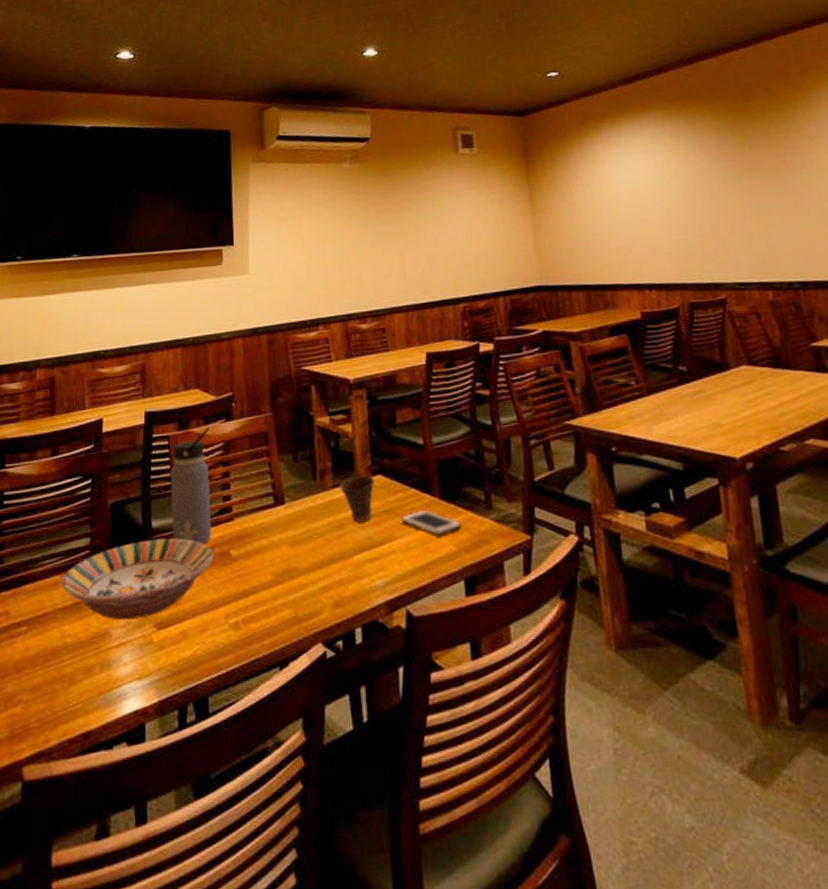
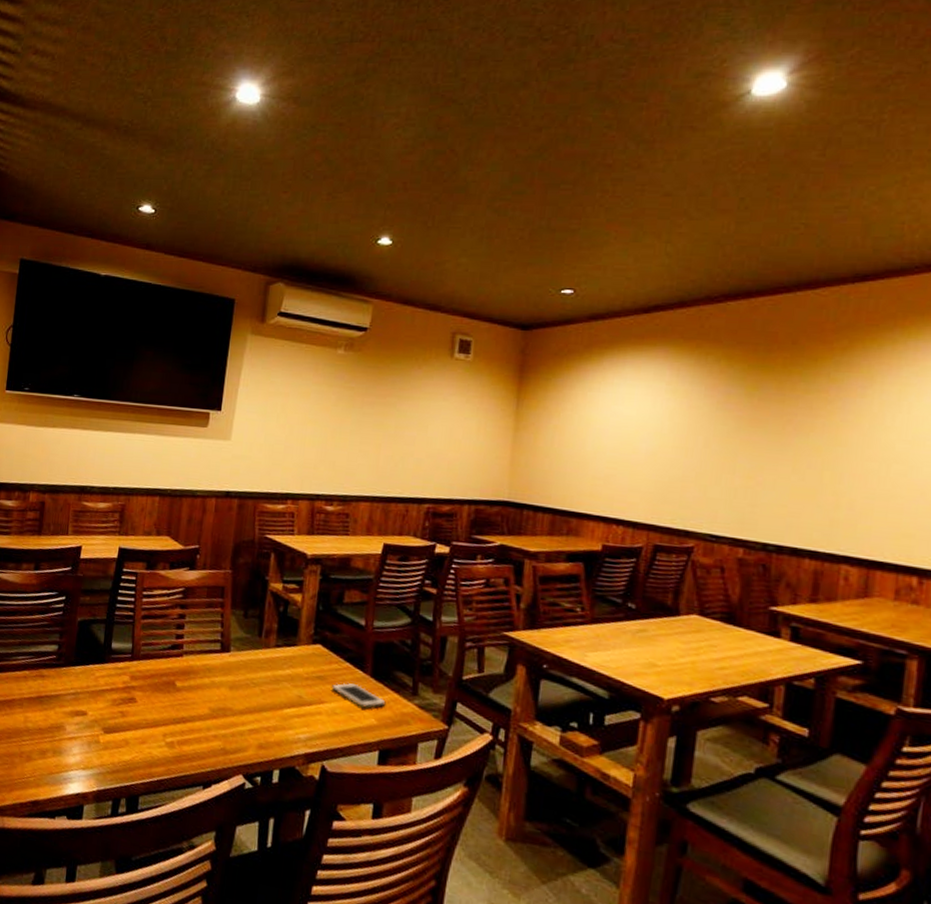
serving bowl: present [61,538,214,621] -> none [29,657,161,721]
water bottle: present [170,427,212,545] -> none [128,572,174,672]
cup: present [339,475,375,523] -> none [281,640,314,683]

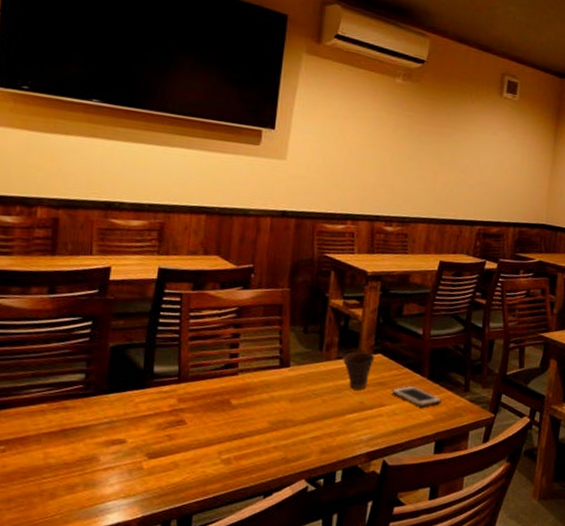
cup: none [281,640,314,683] -> present [342,352,375,390]

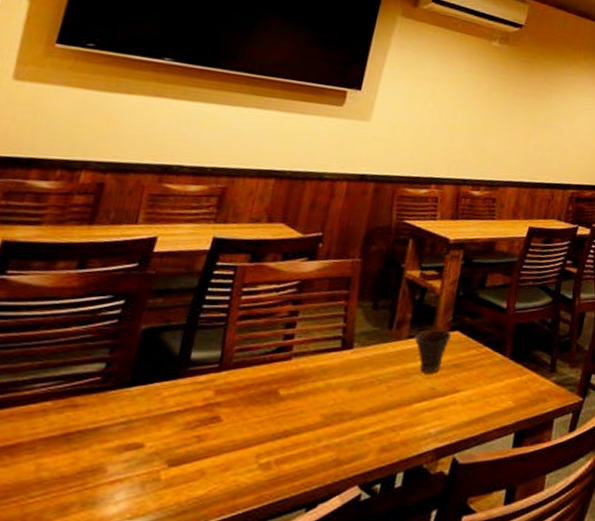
cell phone: present [392,385,442,407] -> none [468,367,524,391]

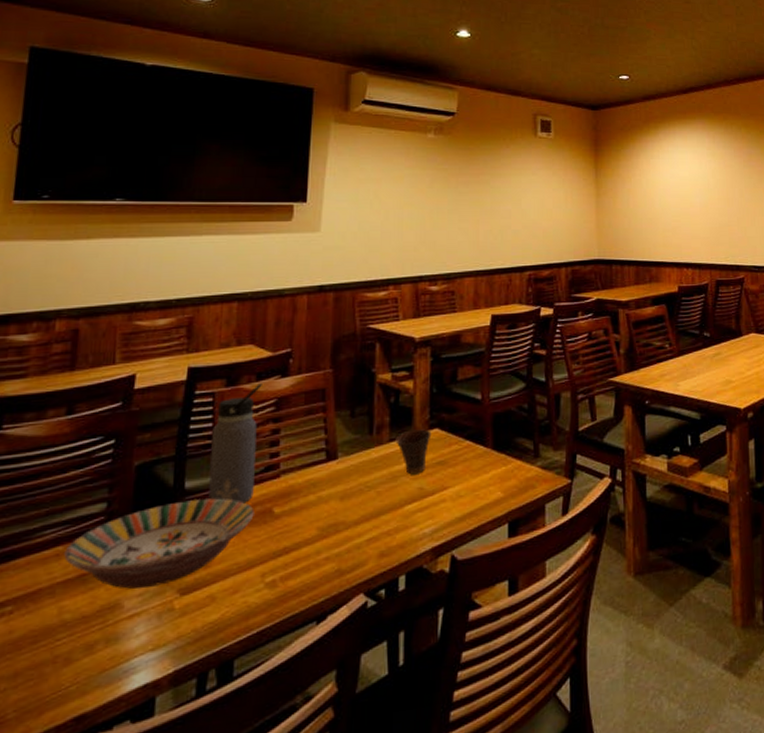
serving bowl: none [51,371,260,456] -> present [64,498,254,589]
water bottle: none [213,263,287,381] -> present [208,383,262,504]

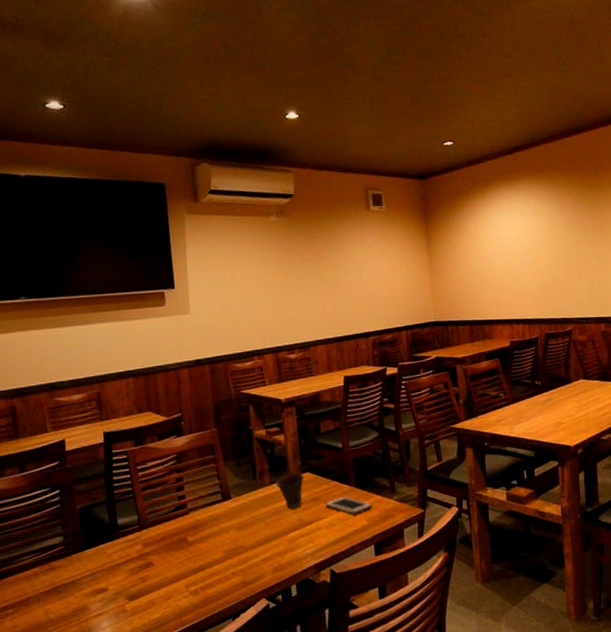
serving bowl: present [64,498,254,589] -> none [40,531,173,597]
water bottle: present [208,383,262,504] -> none [131,442,171,535]
cell phone: none [454,459,510,483] -> present [325,496,372,514]

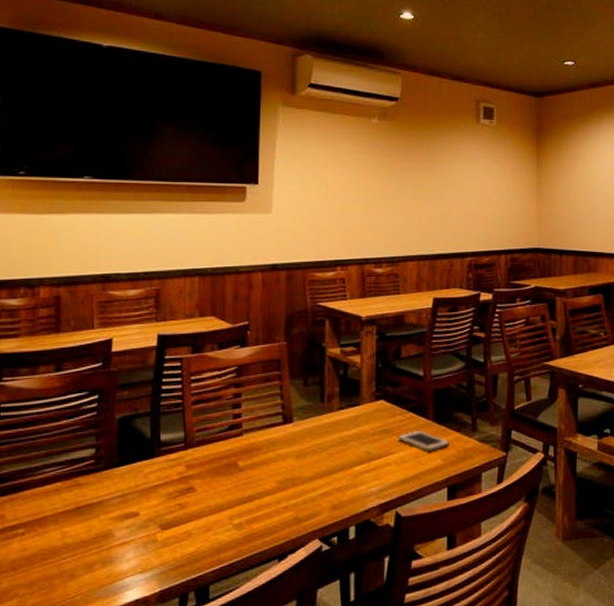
cup: present [275,473,304,509] -> none [345,400,378,440]

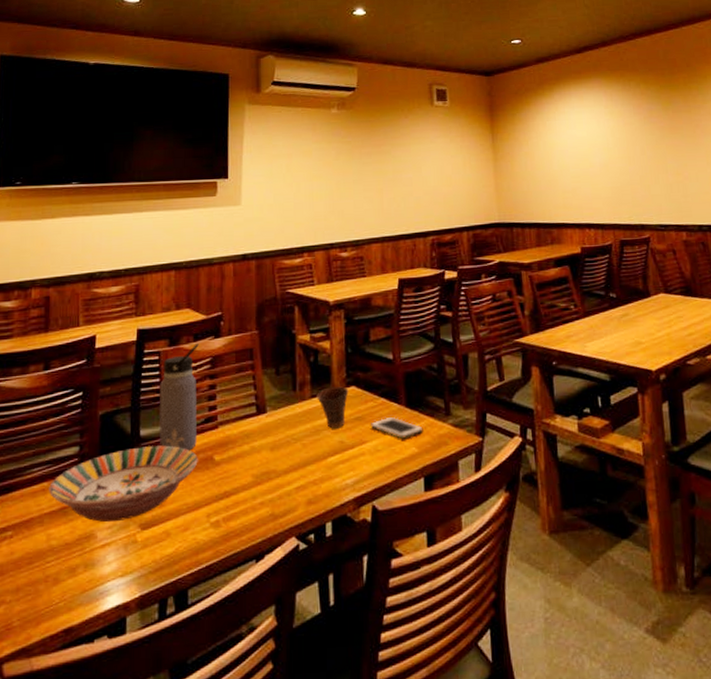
serving bowl: none [63,450,221,523] -> present [49,445,198,523]
water bottle: none [181,352,224,456] -> present [160,344,199,451]
cup: none [345,400,378,440] -> present [316,386,349,429]

